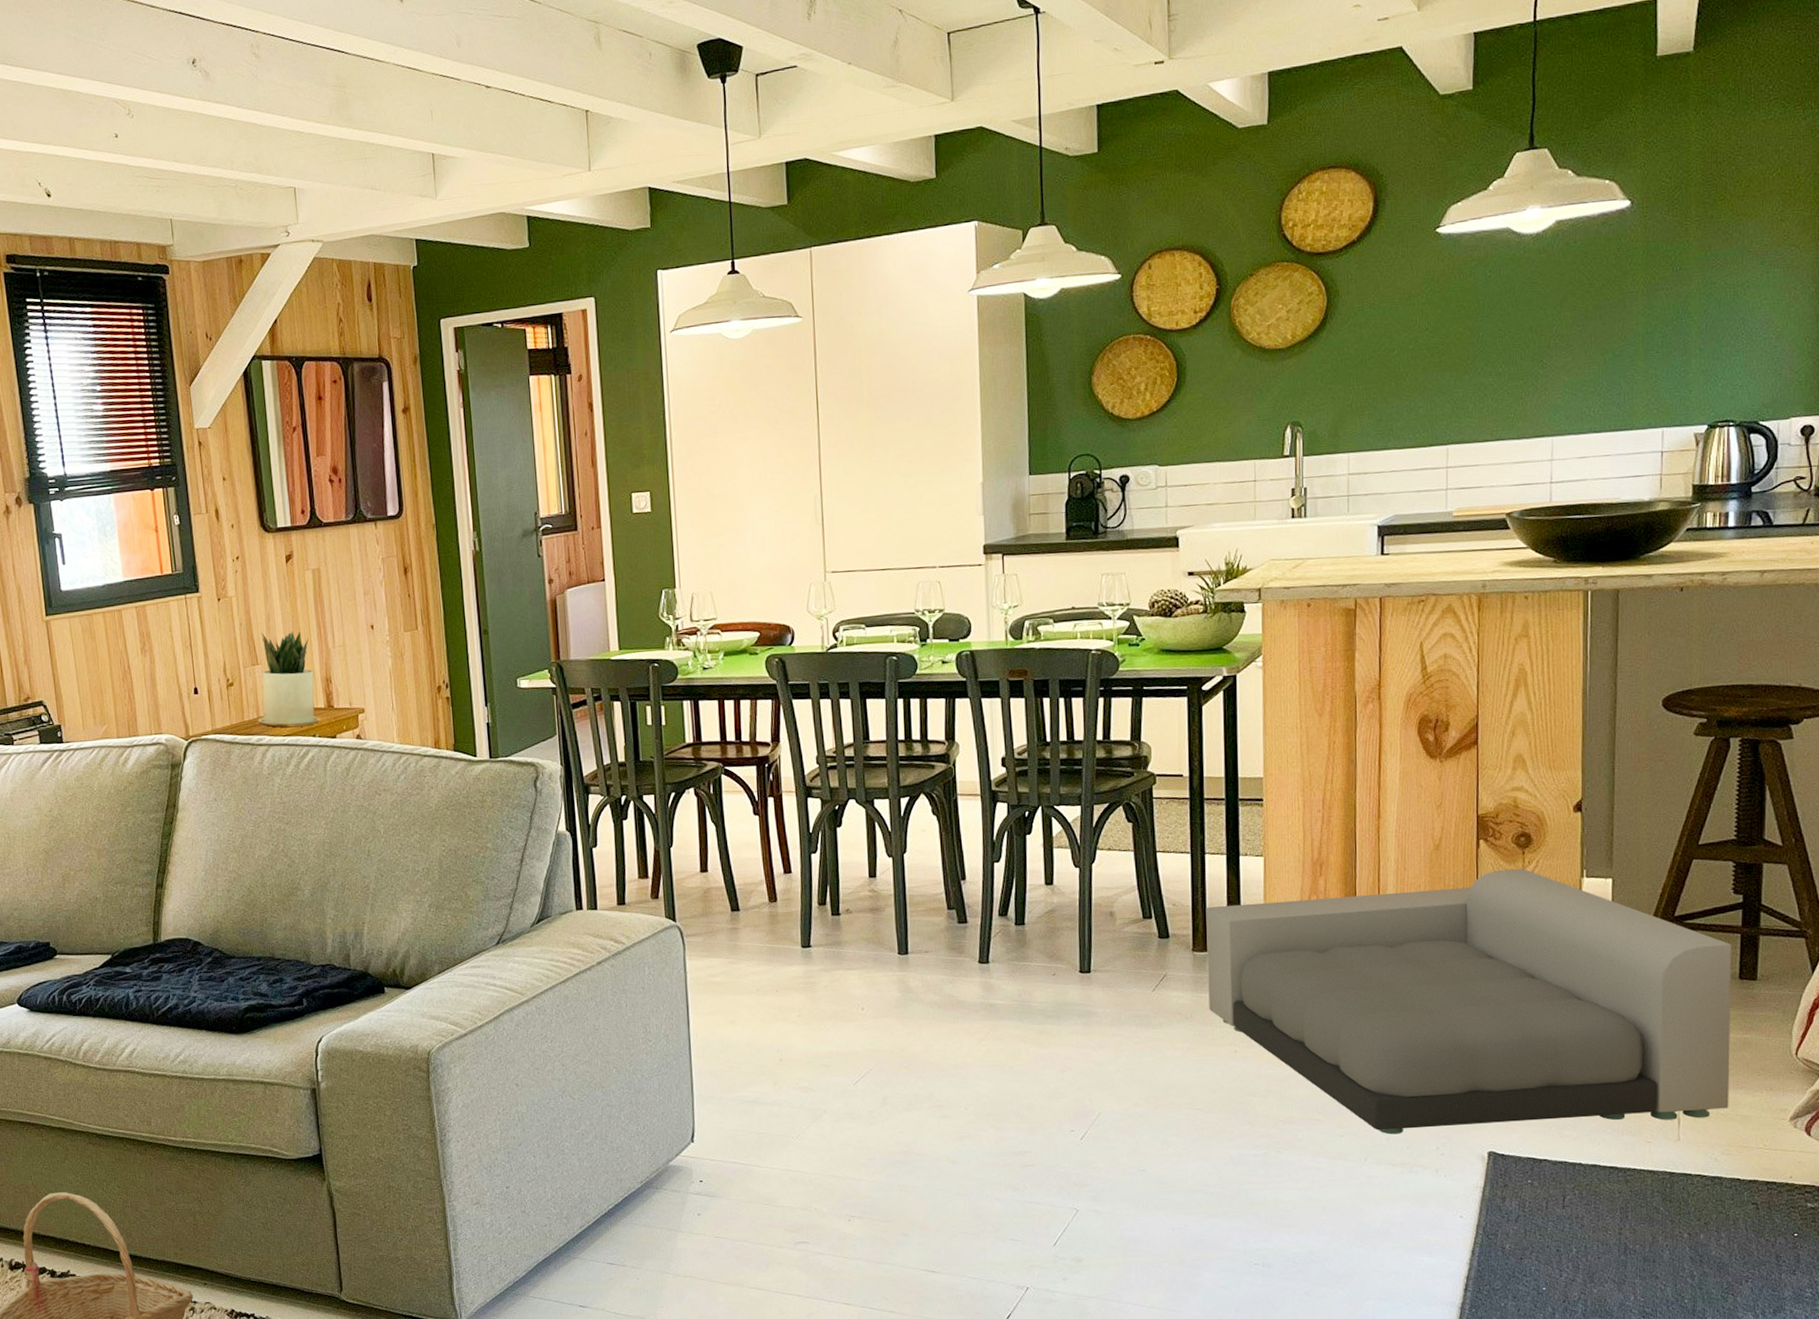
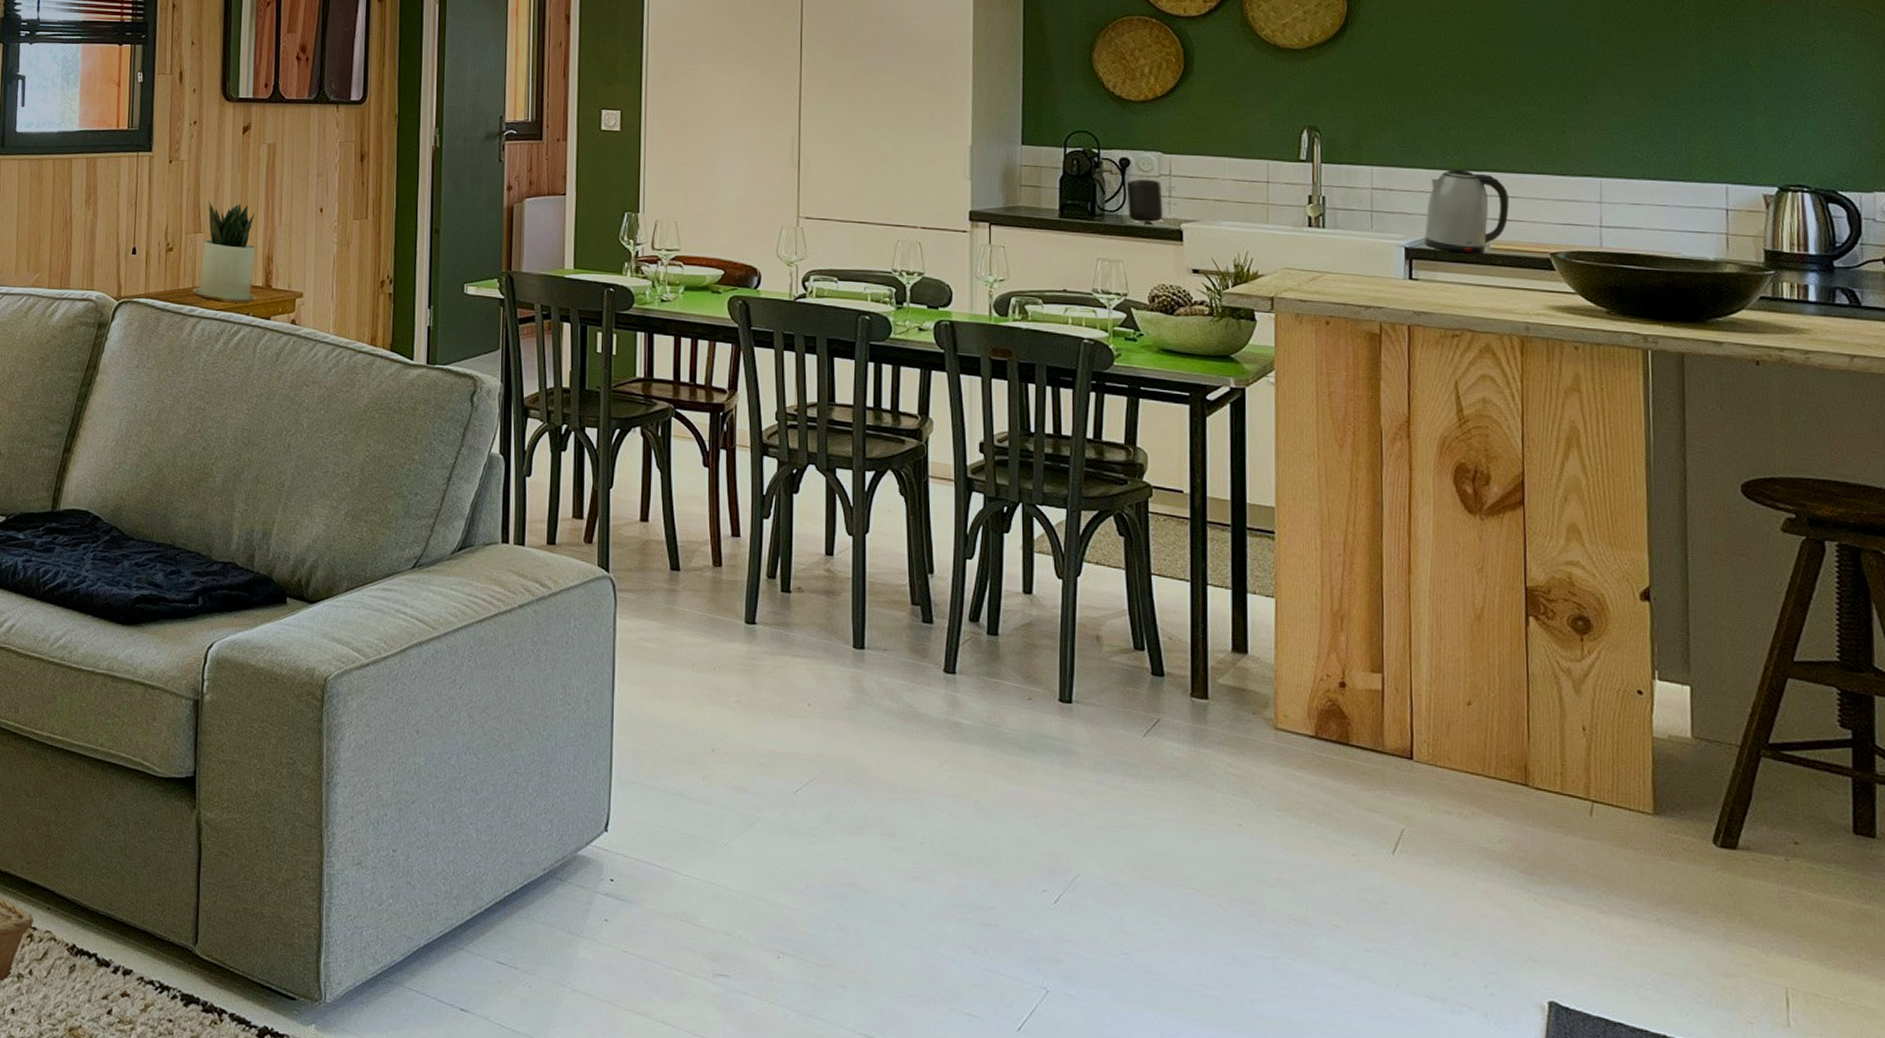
canister: none [1117,489,1174,536] -> present [1116,176,1178,224]
dog bed: present [1206,869,1731,1135] -> none [1207,648,1850,1004]
kettle: none [1395,445,1472,525] -> present [1424,169,1510,254]

